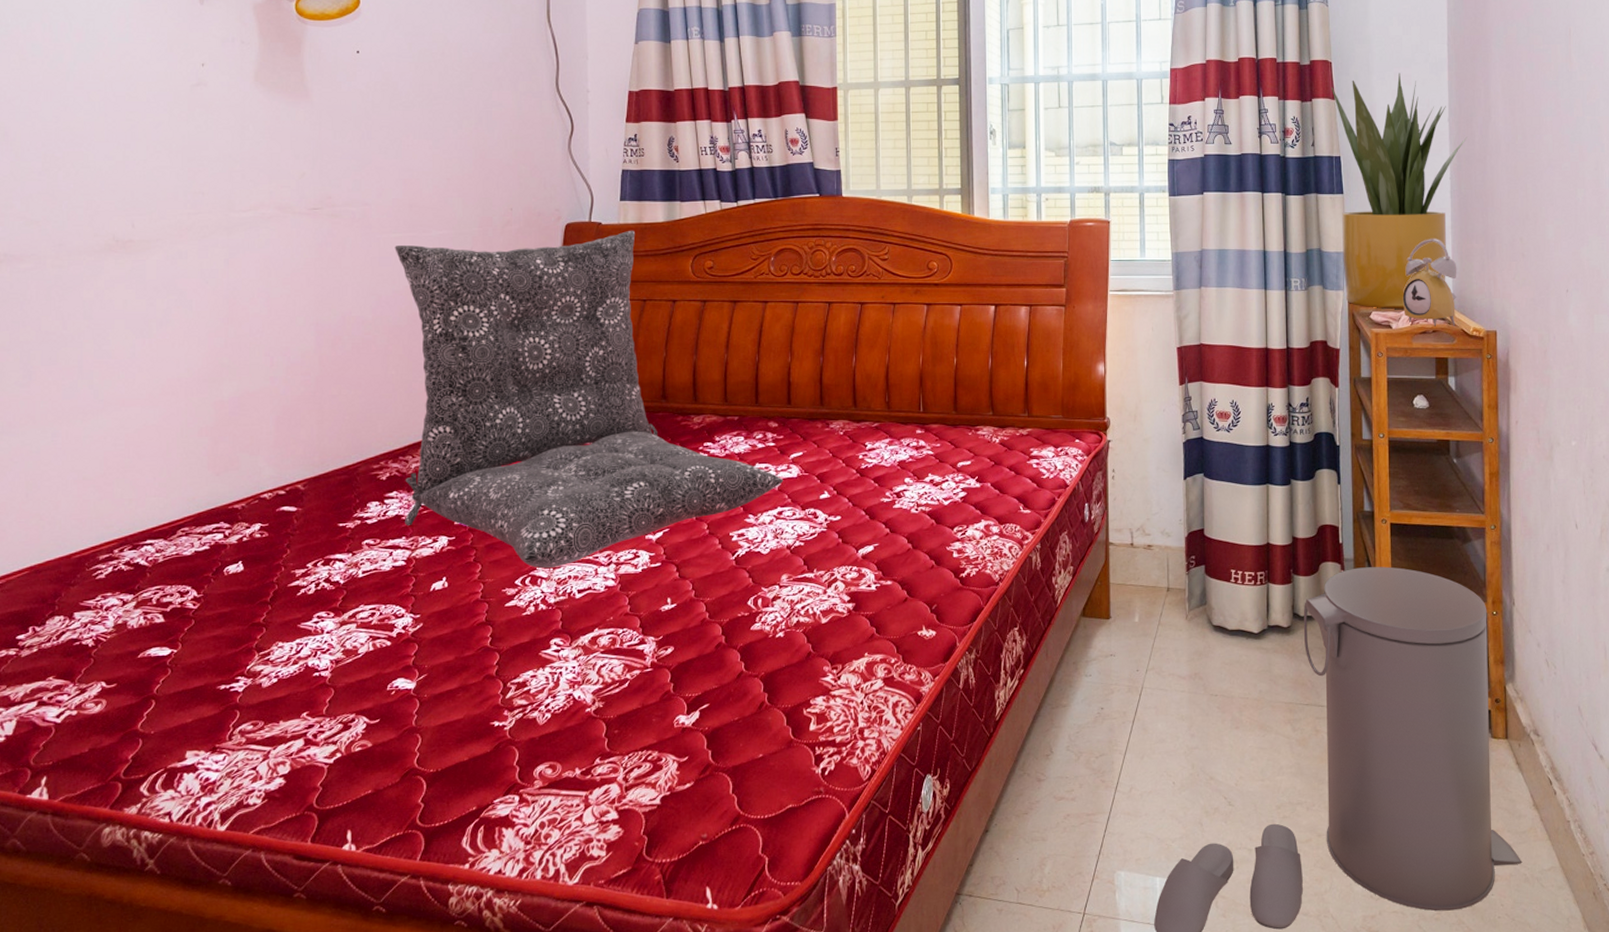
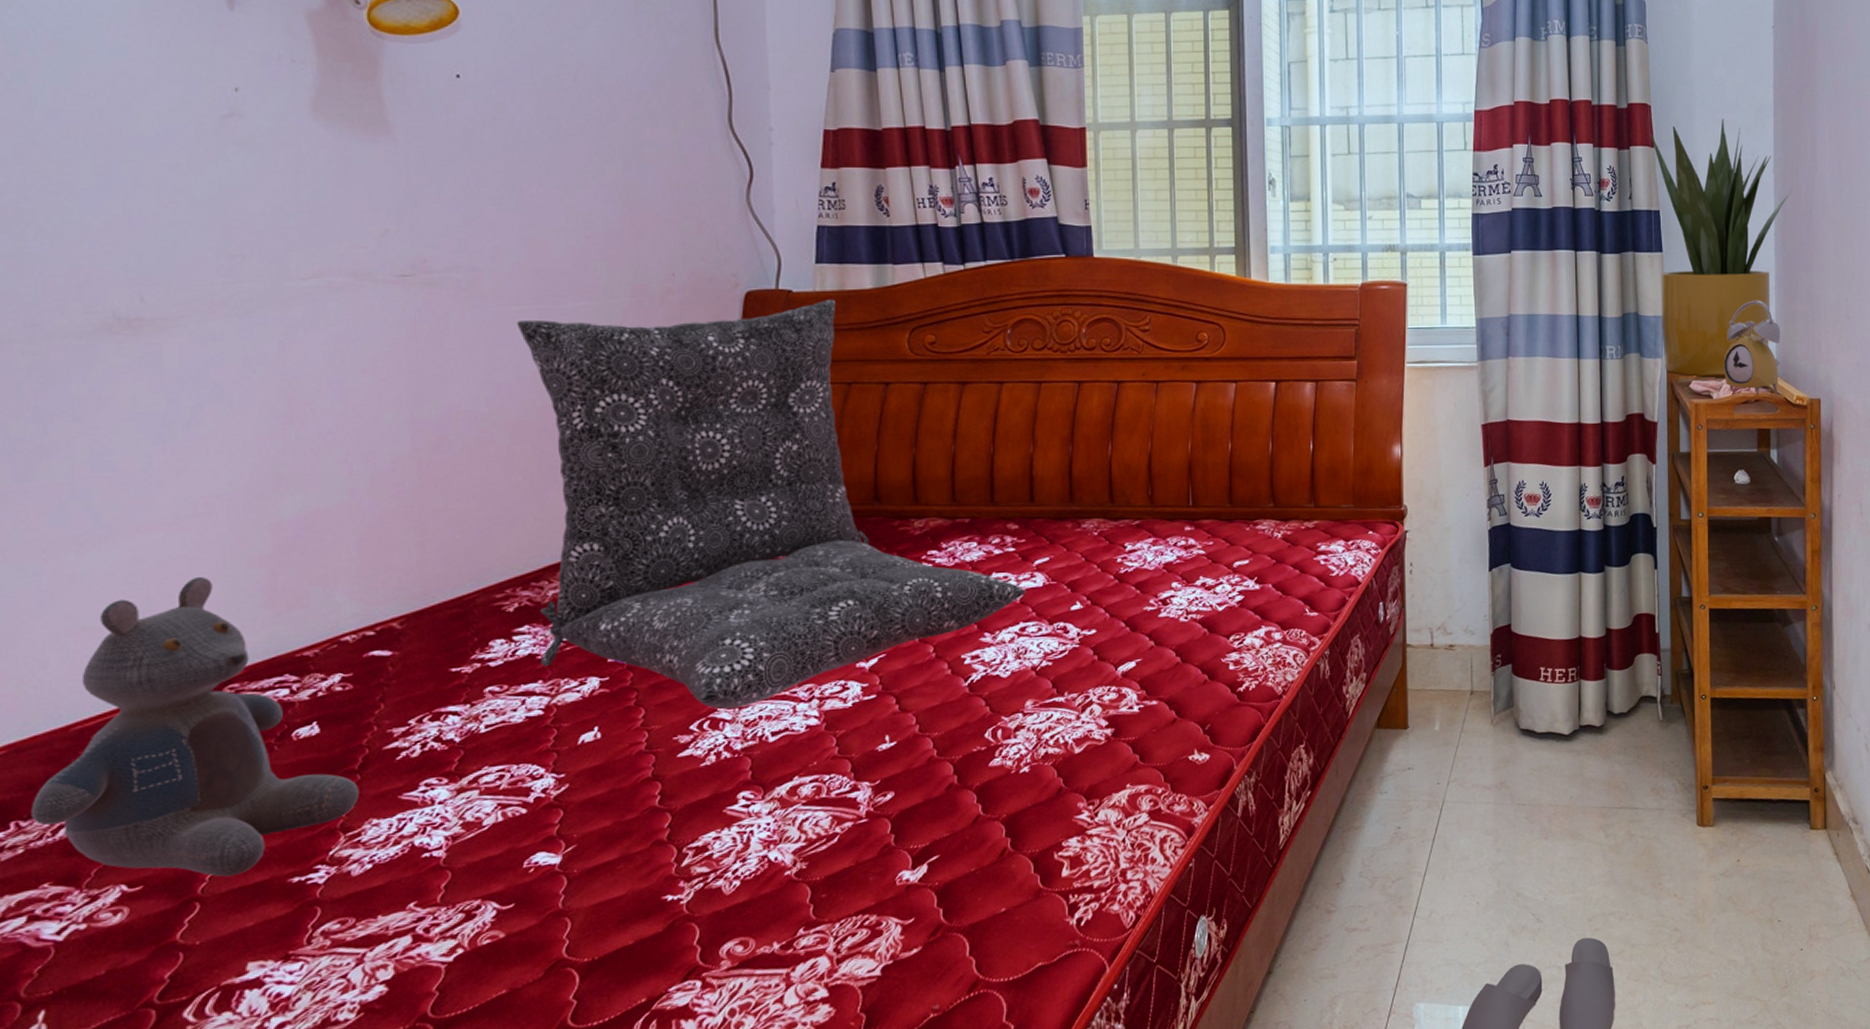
stuffed animal: none [44,441,270,681] -> present [31,576,359,877]
trash bin: present [1303,566,1523,911] -> none [1617,655,1840,1014]

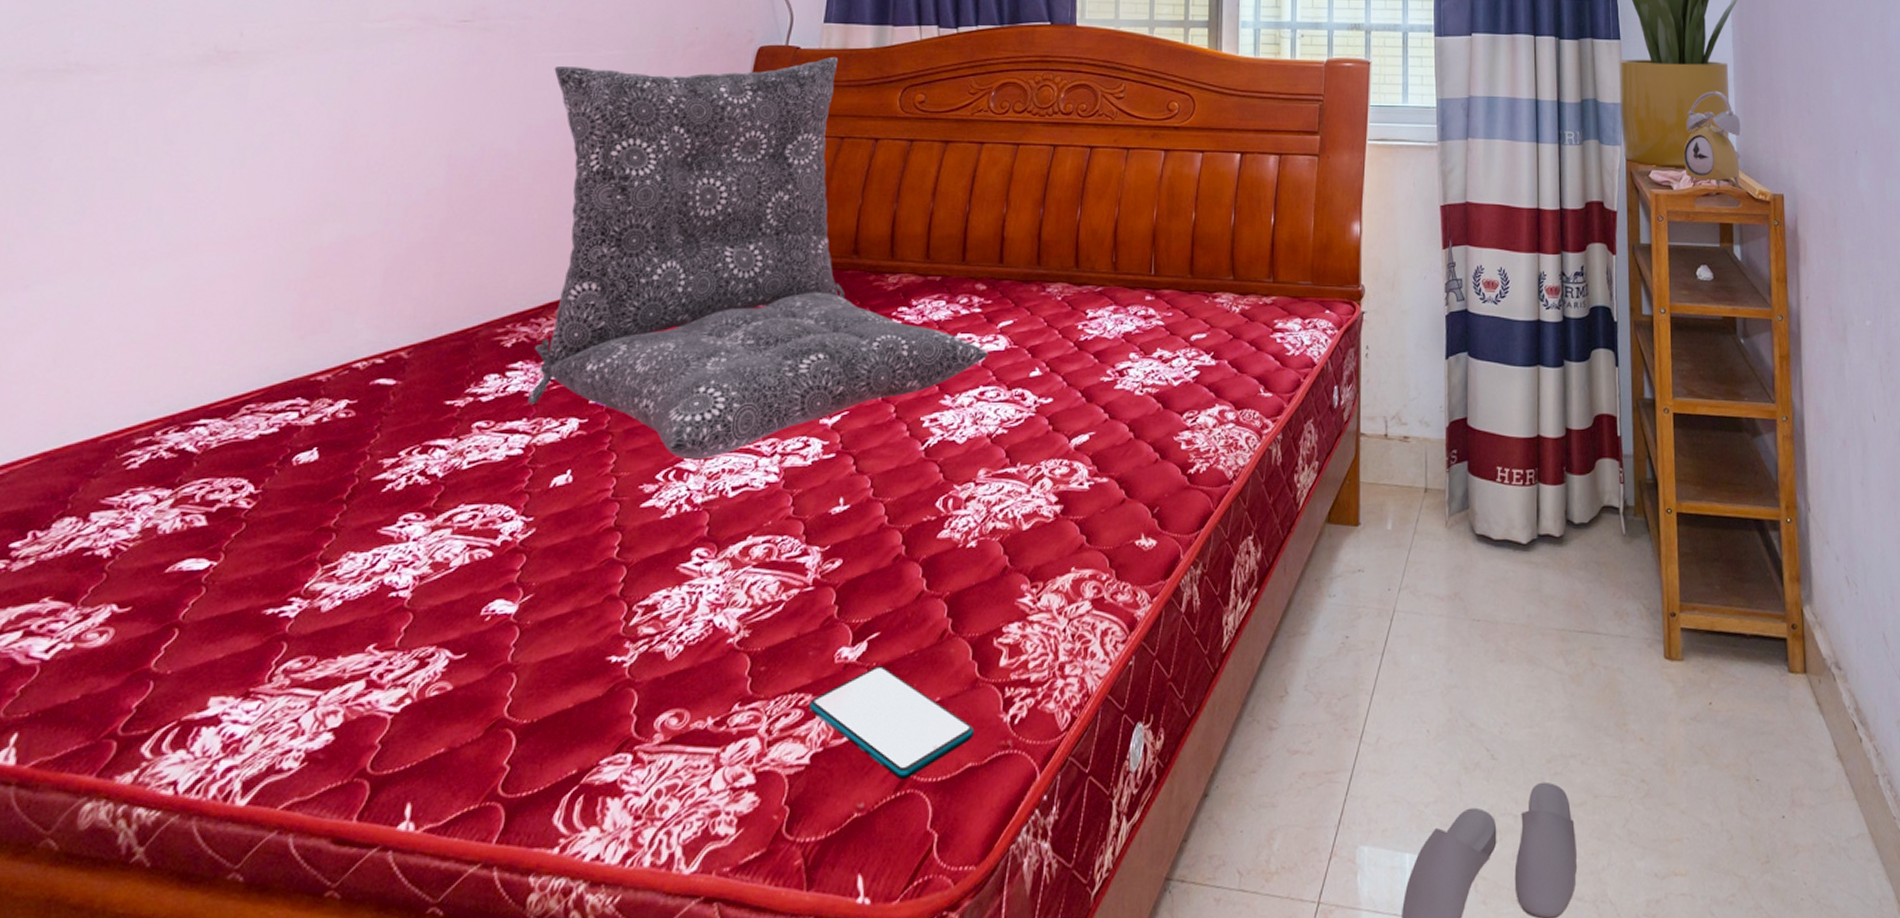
stuffed animal: present [31,576,359,877] -> none [48,296,343,604]
smartphone: none [874,884,1042,983] -> present [808,665,975,781]

